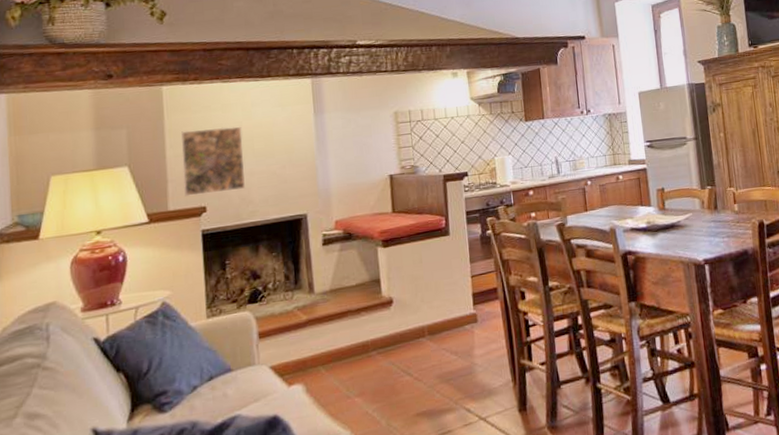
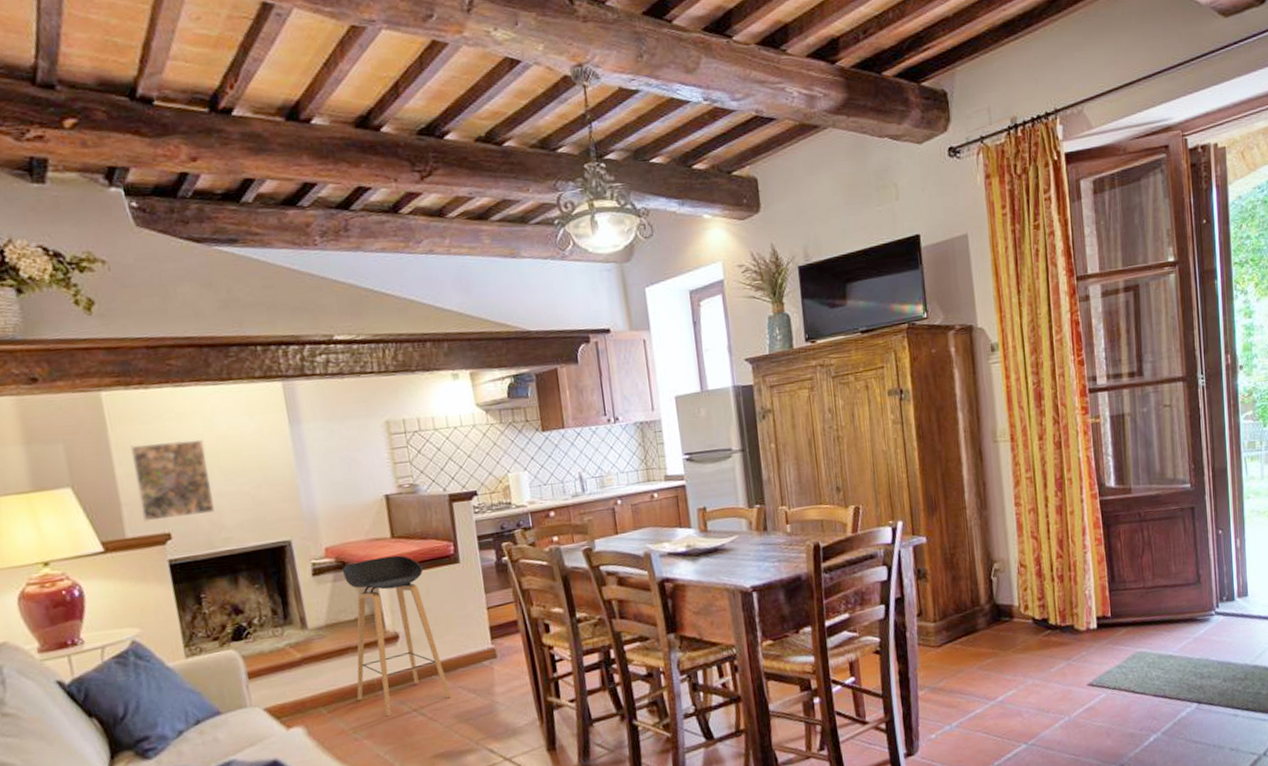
stool: none [348,228,435,376] -> present [342,555,451,717]

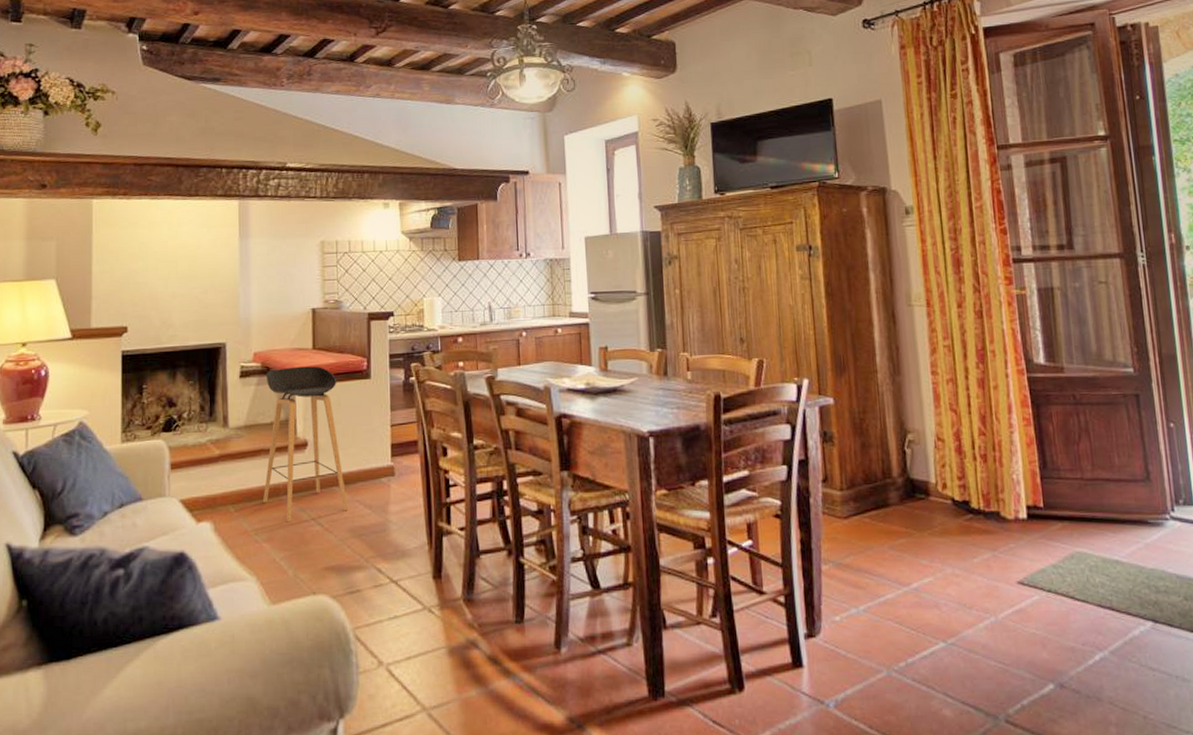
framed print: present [131,439,215,522] -> none [106,245,167,315]

